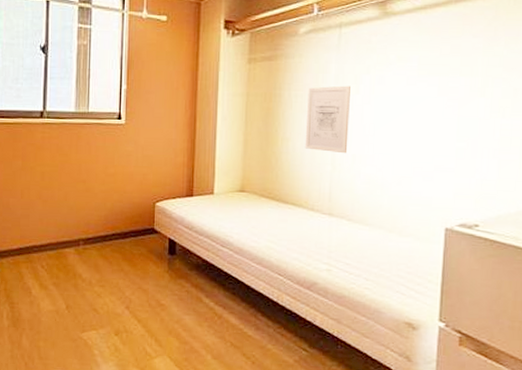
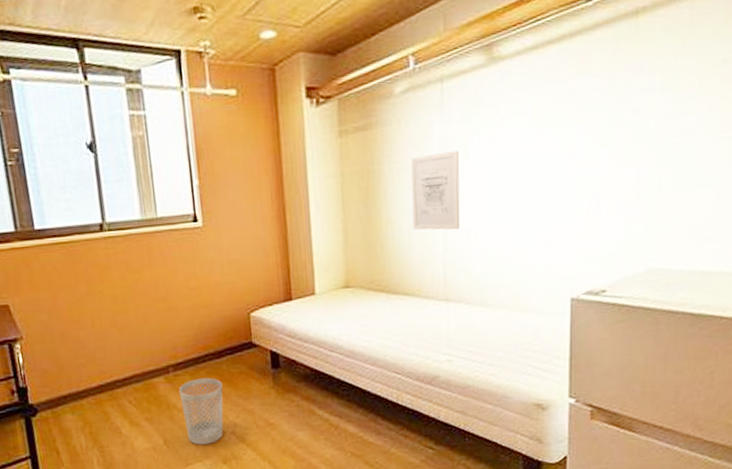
wastebasket: none [85,254,124,315] -> present [178,377,224,445]

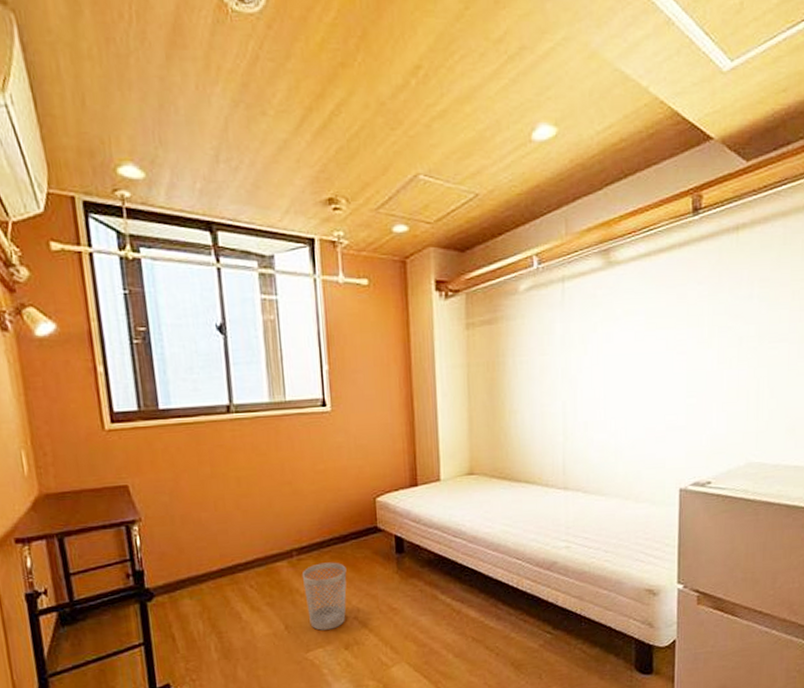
wall art: present [411,150,461,230] -> none [533,346,579,422]

